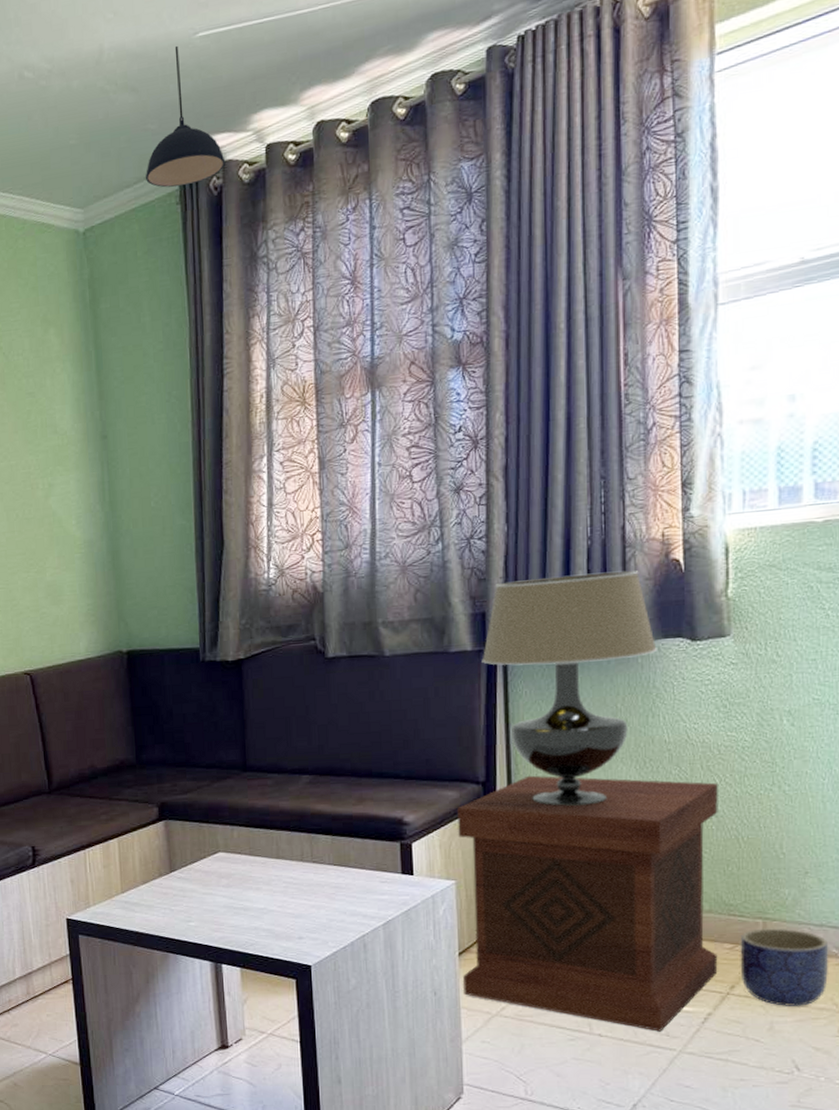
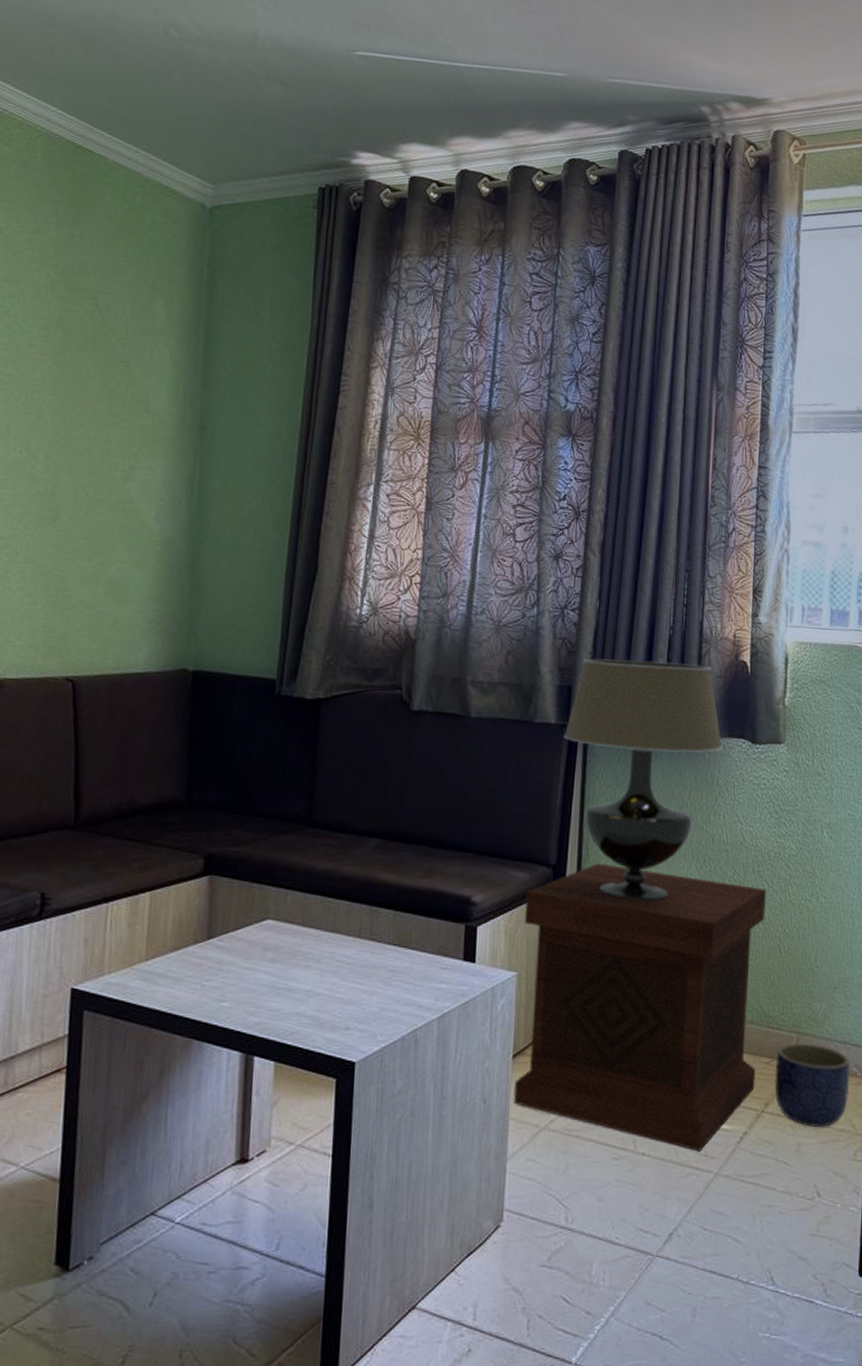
pendant light: present [146,45,226,188] -> none [285,55,369,193]

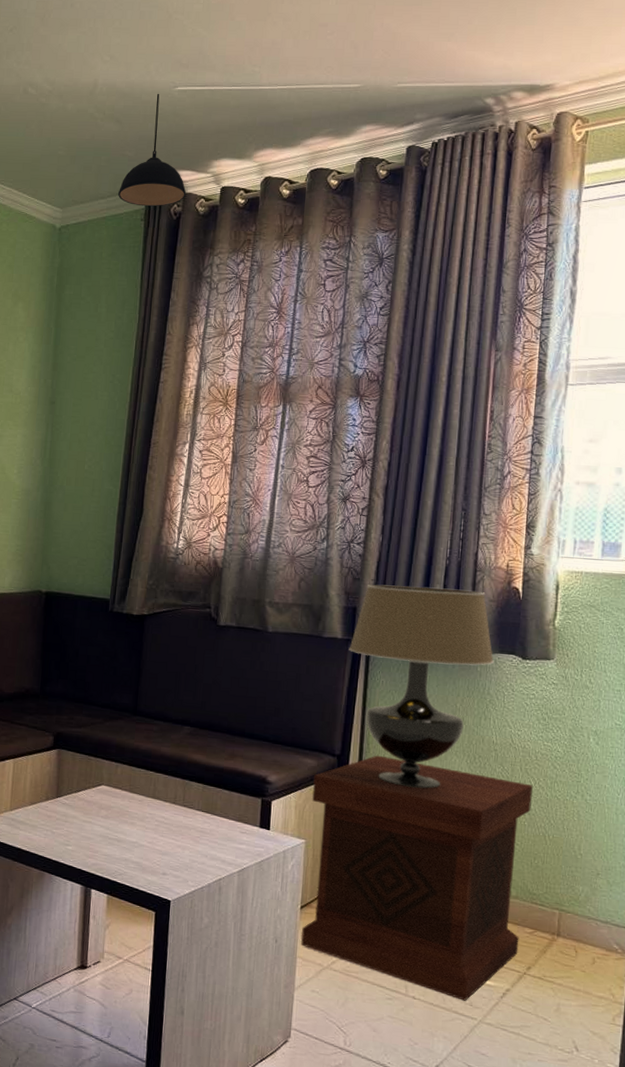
pendant light: none [285,55,369,193] -> present [118,93,187,207]
planter: present [774,1043,851,1127] -> none [537,918,612,993]

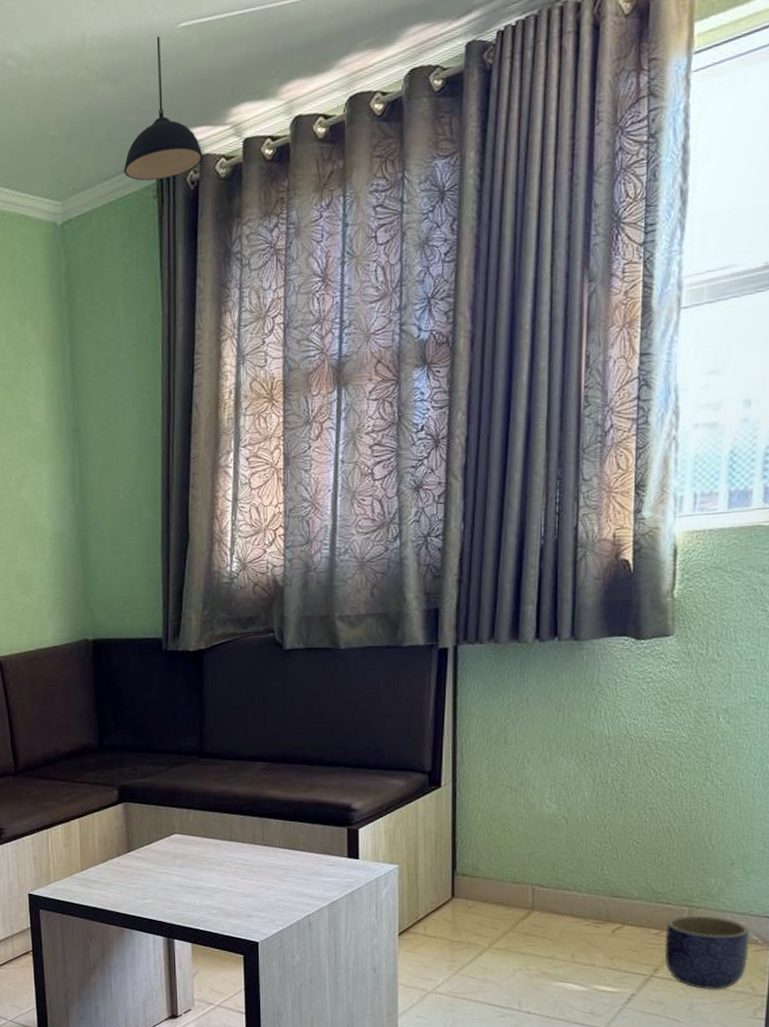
side table: present [301,755,533,1001] -> none [402,766,653,1010]
table lamp: present [348,584,494,789] -> none [433,570,603,796]
planter: none [537,918,612,993] -> present [664,915,750,989]

